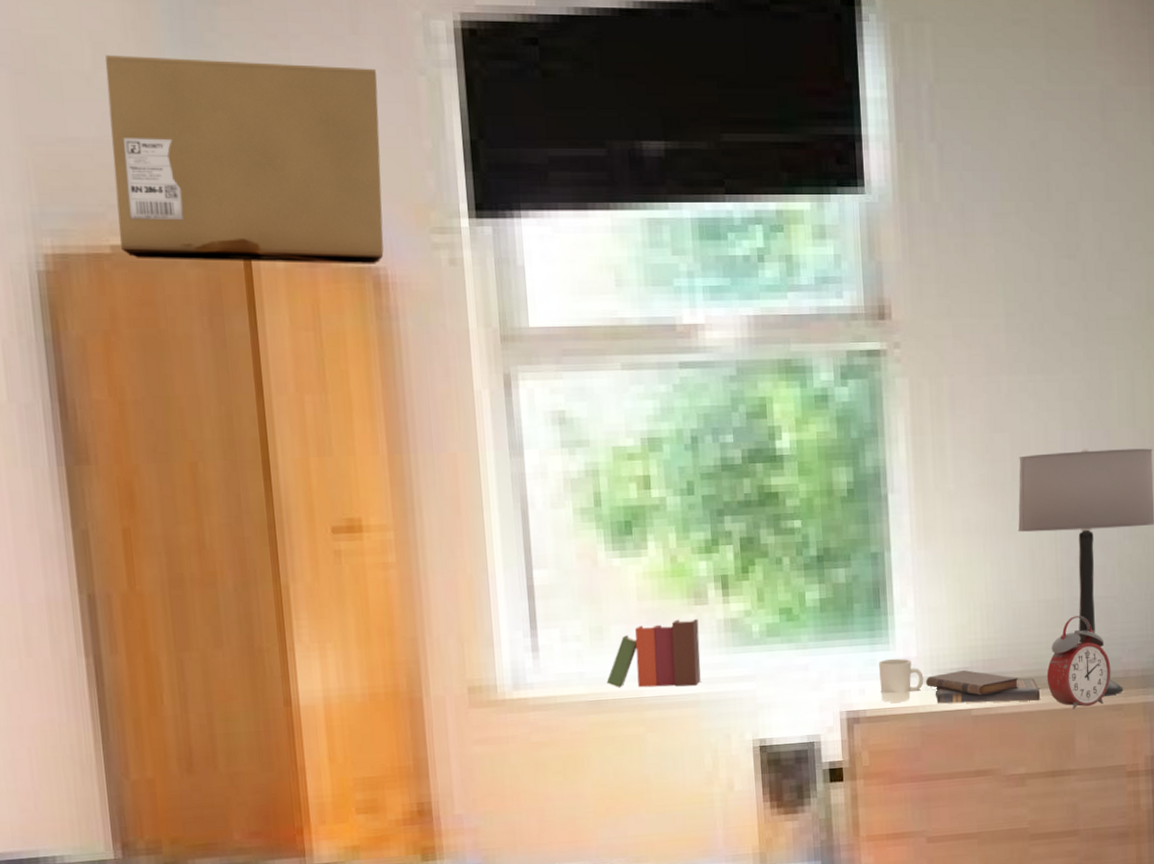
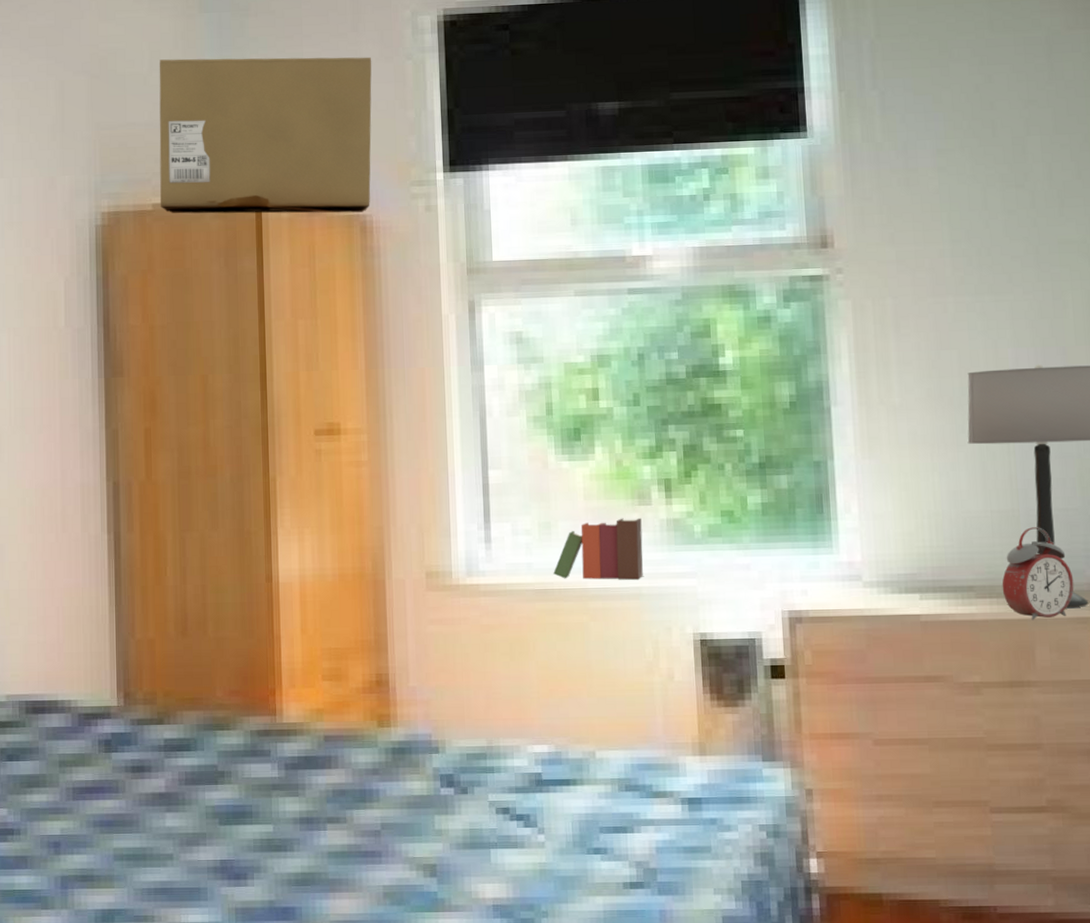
mug: present [879,658,924,703] -> none [822,562,869,605]
diary: present [925,670,1040,704] -> none [870,576,995,610]

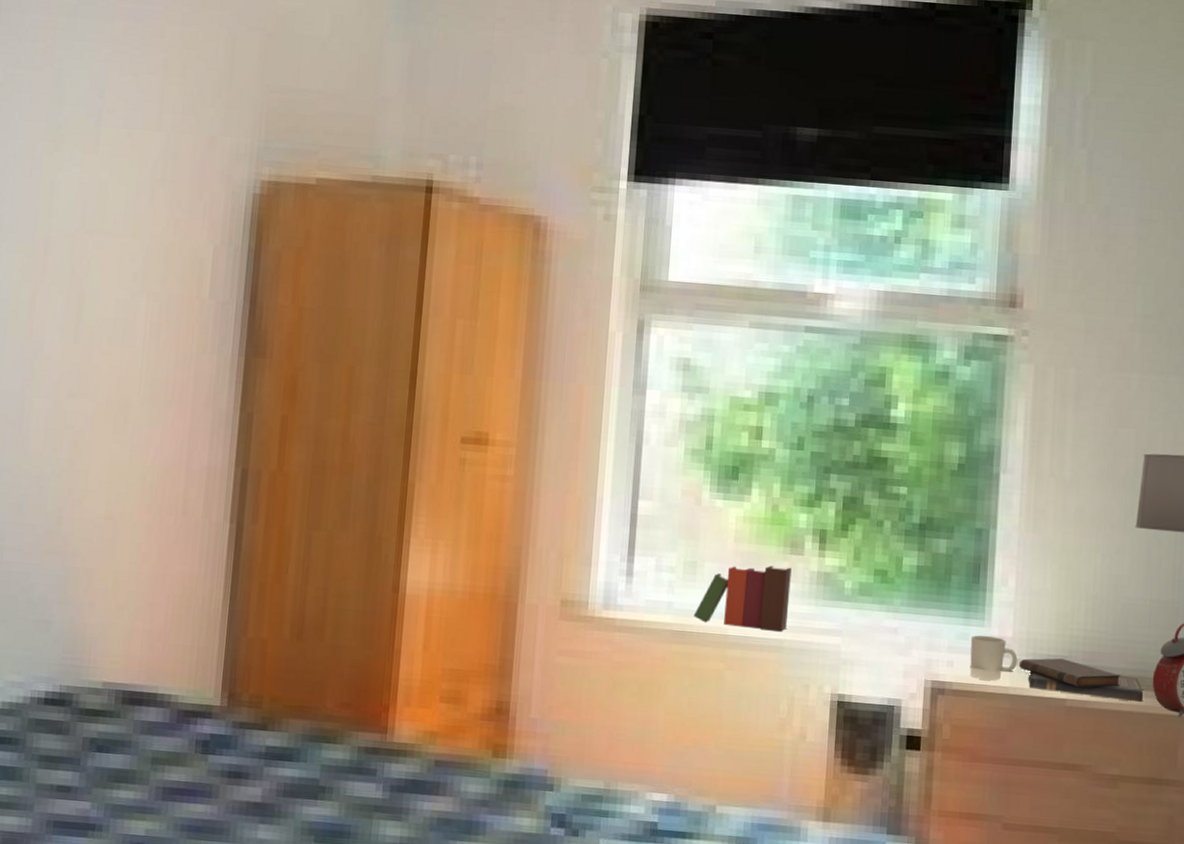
box: present [159,57,372,214] -> none [324,25,566,213]
mug: none [822,562,869,605] -> present [969,635,1018,681]
diary: none [870,576,995,610] -> present [1018,658,1143,703]

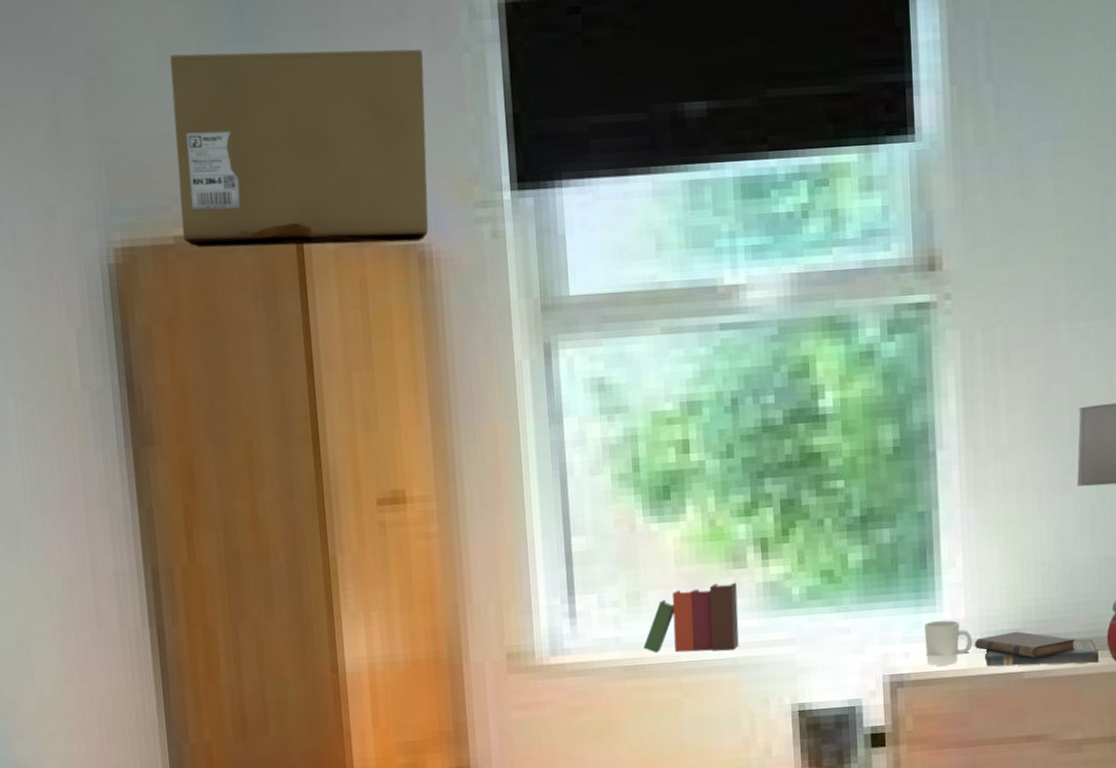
box: none [324,25,566,213] -> present [170,49,429,248]

